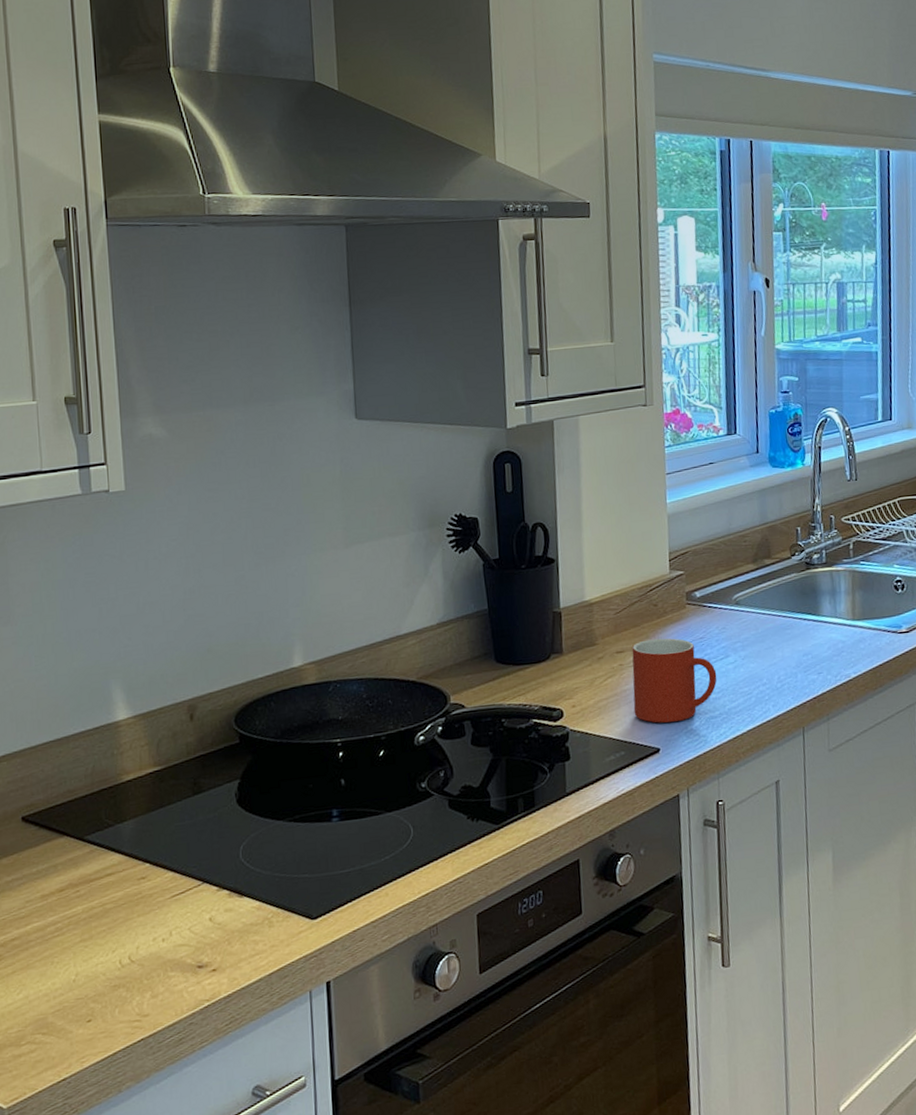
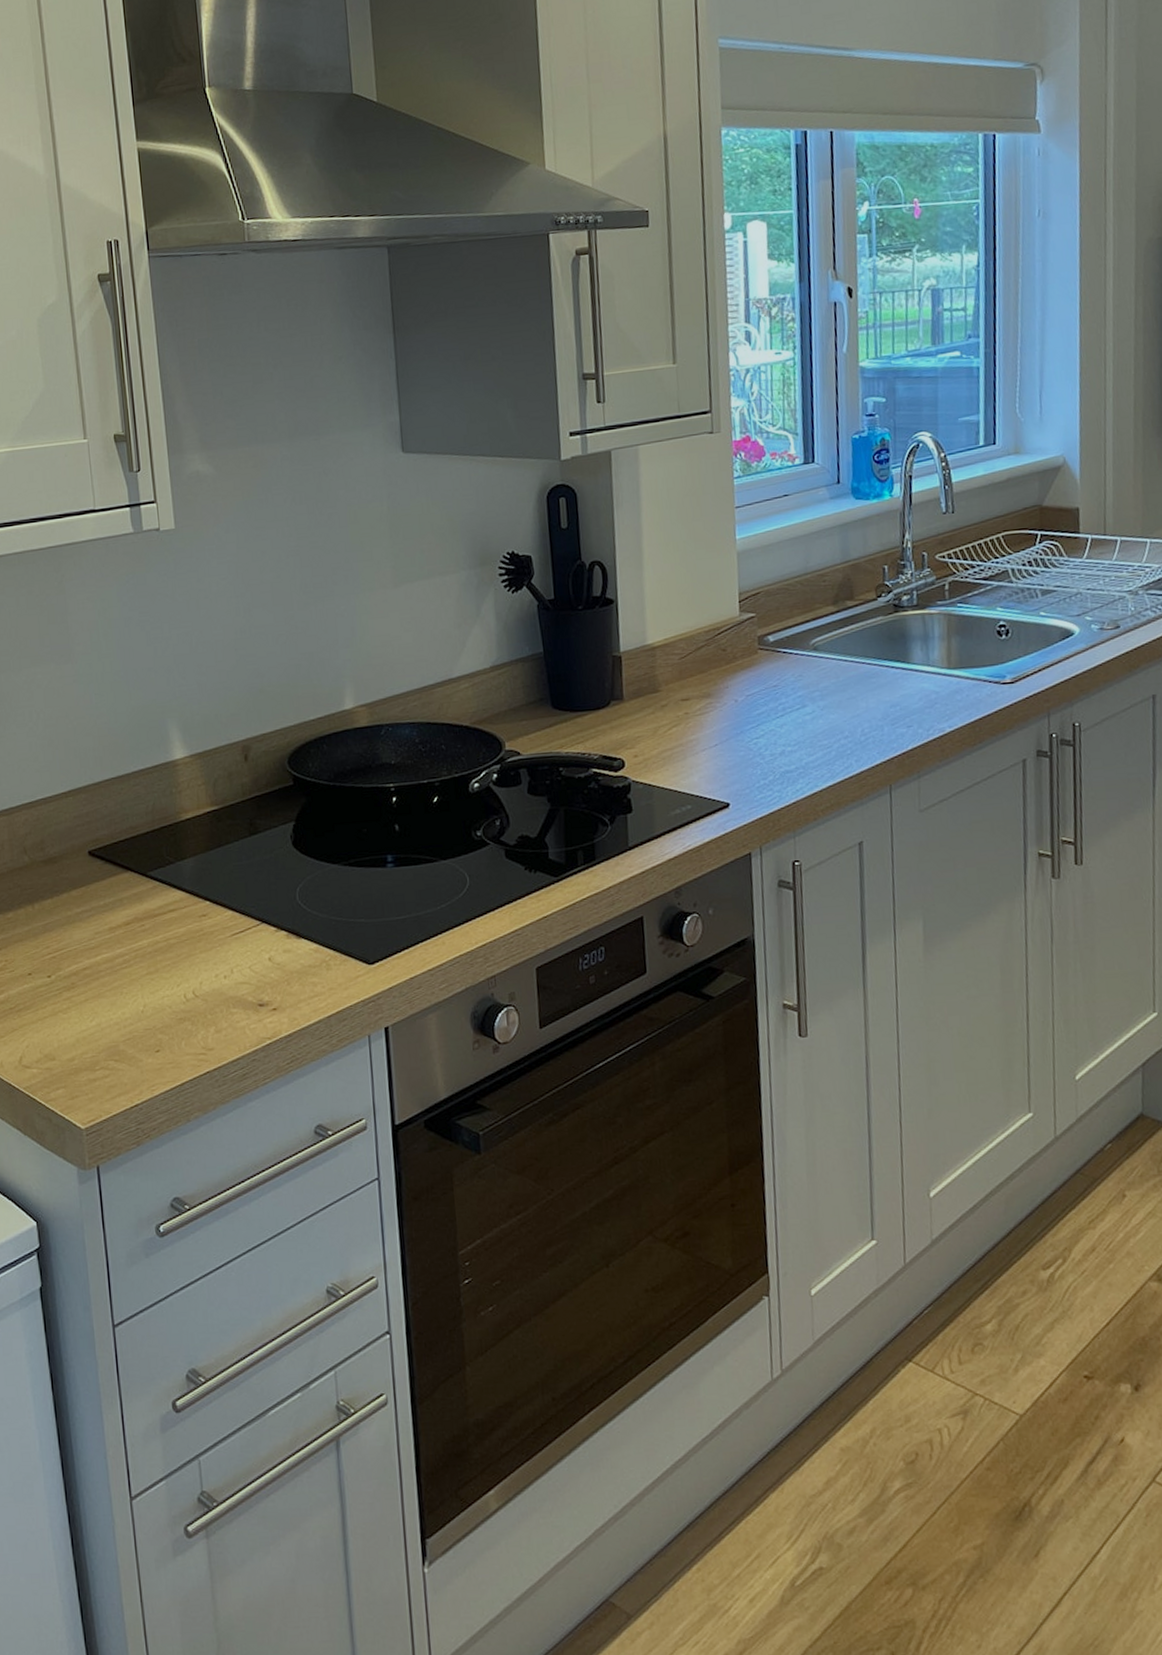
mug: present [631,638,717,723] -> none [698,685,793,777]

